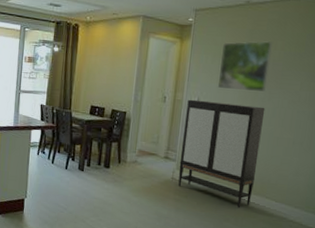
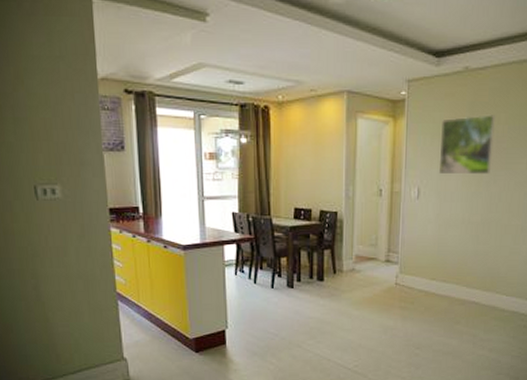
storage cabinet: present [178,99,266,209] -> none [402,190,491,308]

